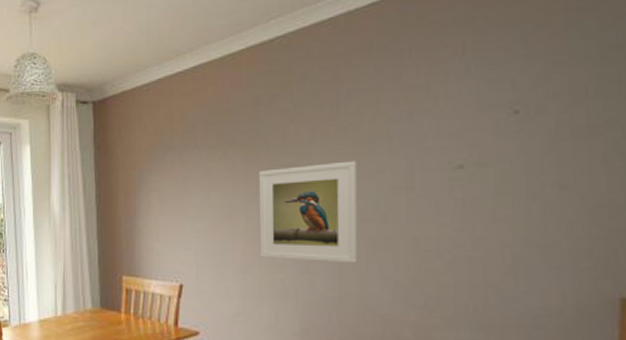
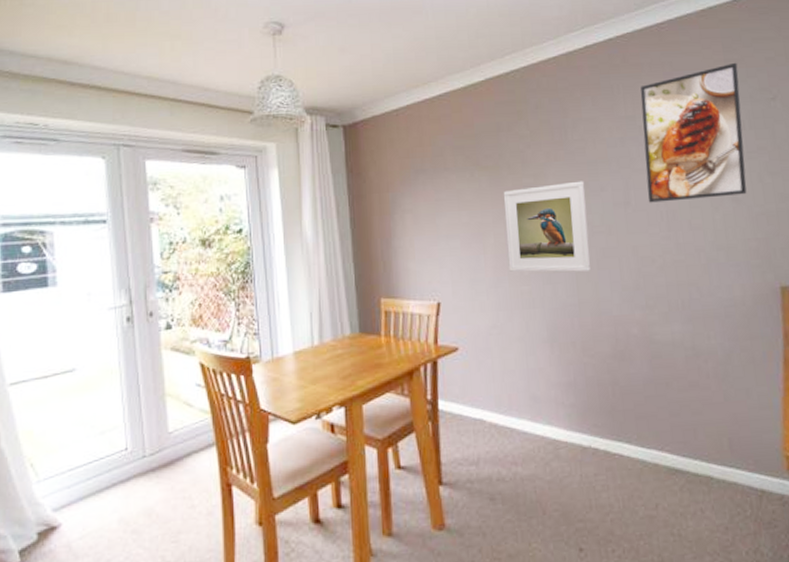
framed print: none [438,11,586,188] -> present [640,62,747,203]

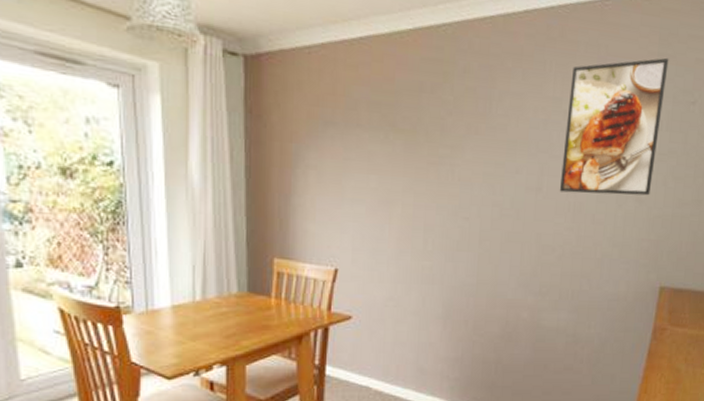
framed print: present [503,181,591,272] -> none [413,159,501,253]

